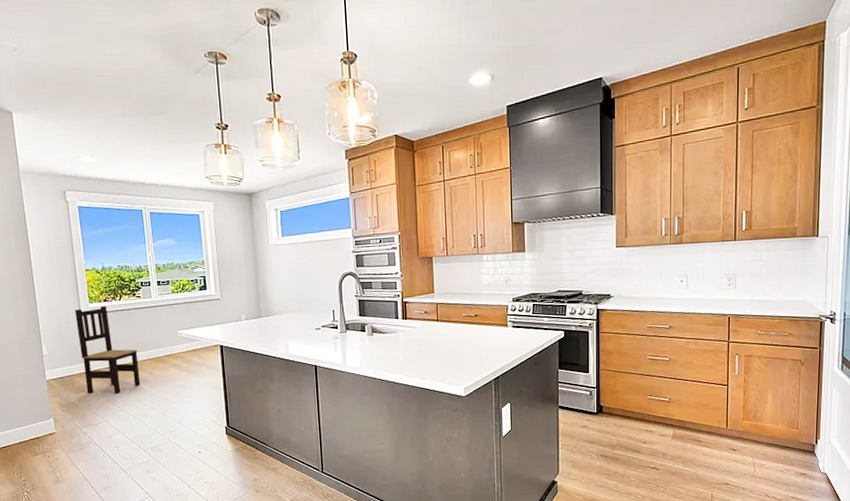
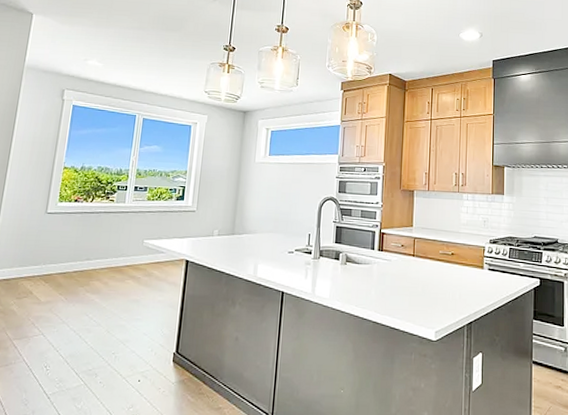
dining chair: present [75,306,141,394] -> none [30,206,97,304]

